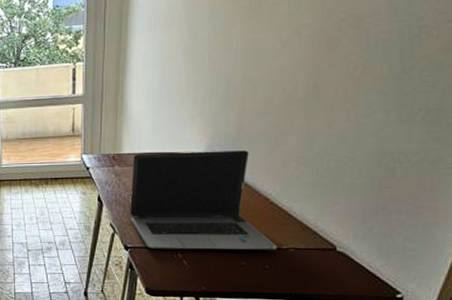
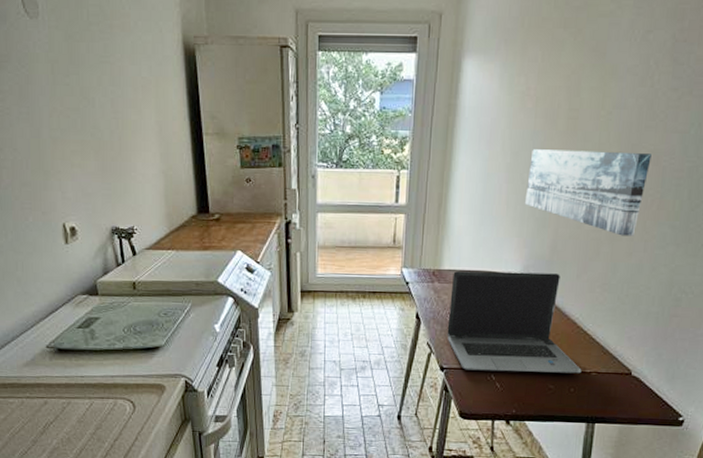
wall art: none [206,18,352,107] -> present [524,149,652,236]

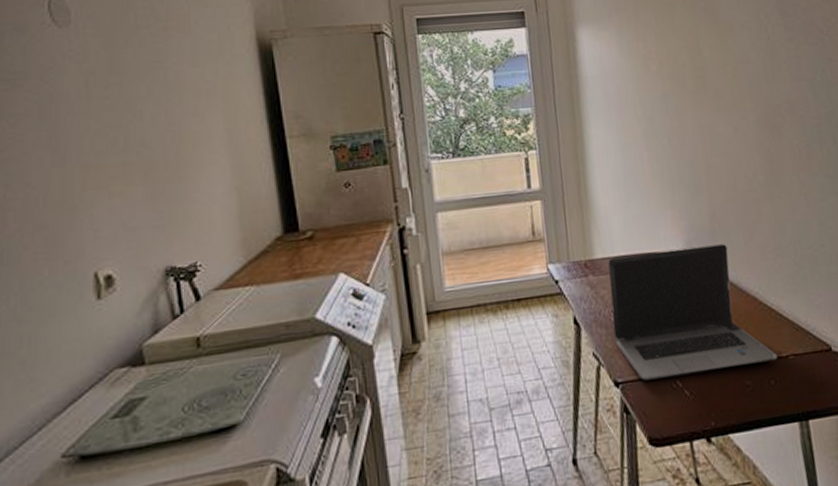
wall art: present [524,149,652,236] -> none [666,104,792,193]

